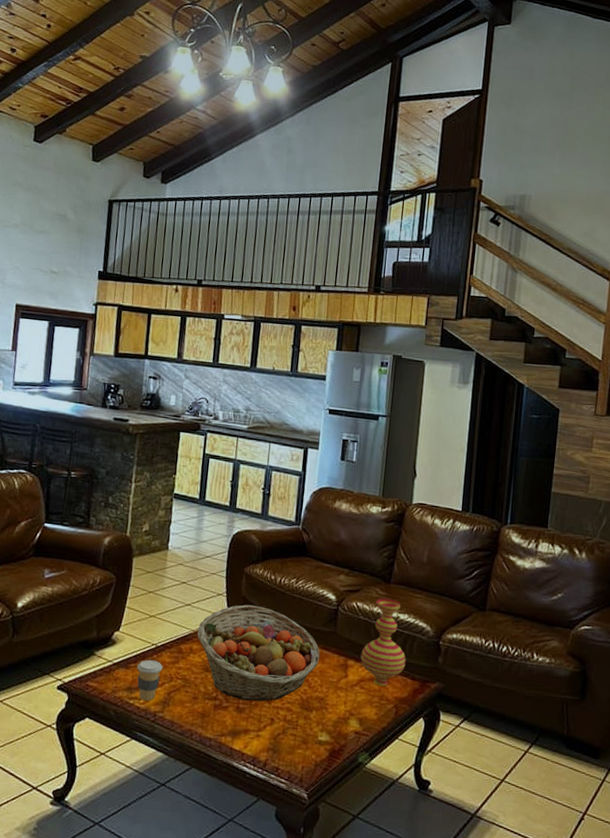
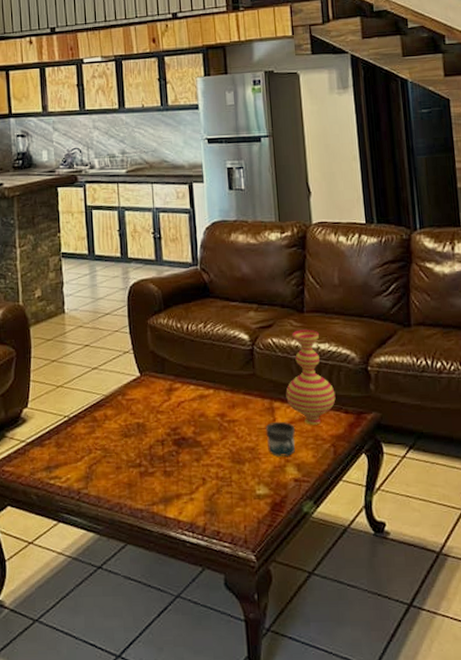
coffee cup: present [137,659,162,701] -> none [53,433,79,479]
fruit basket: present [197,605,320,702] -> none [109,358,243,463]
mug: none [336,677,363,710] -> present [265,421,295,457]

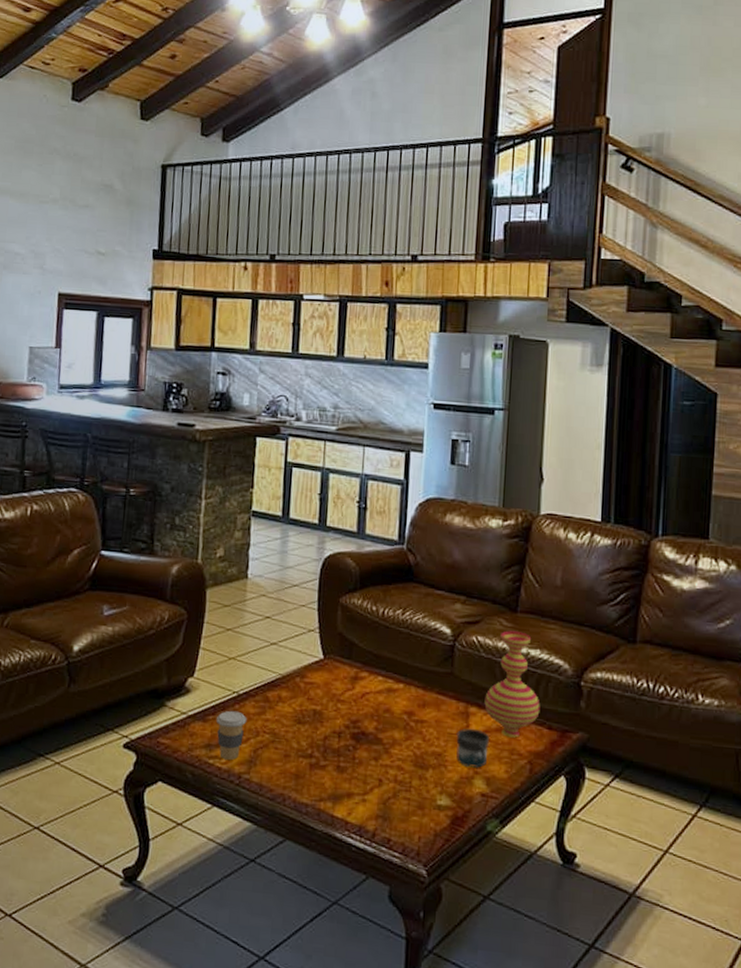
coffee cup: none [53,433,79,479] -> present [217,710,246,761]

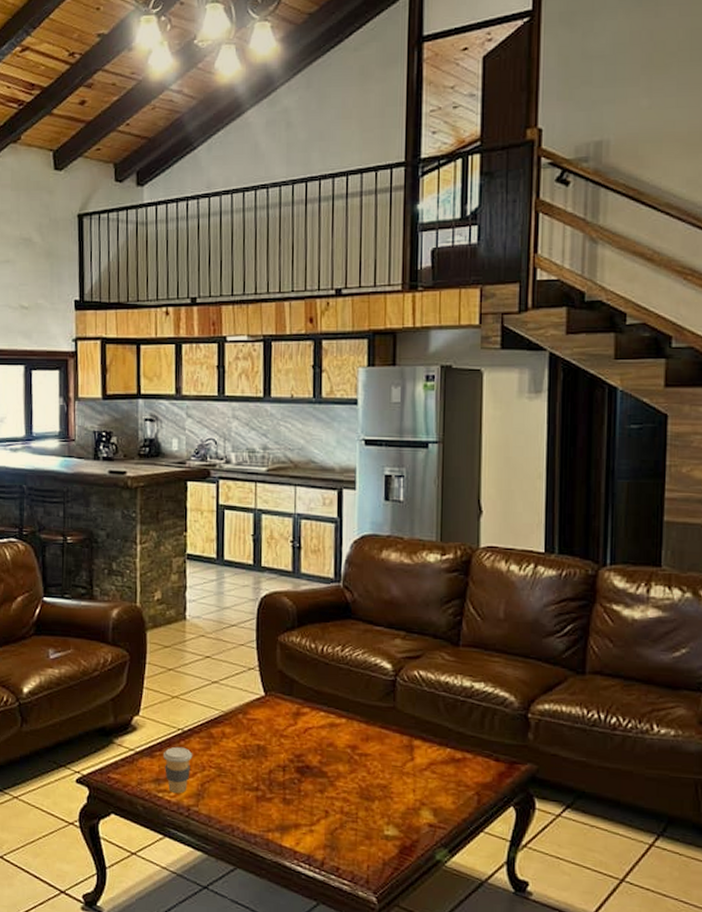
mug: present [456,728,489,768] -> none [401,761,435,799]
vase: present [484,630,540,738] -> none [428,664,486,770]

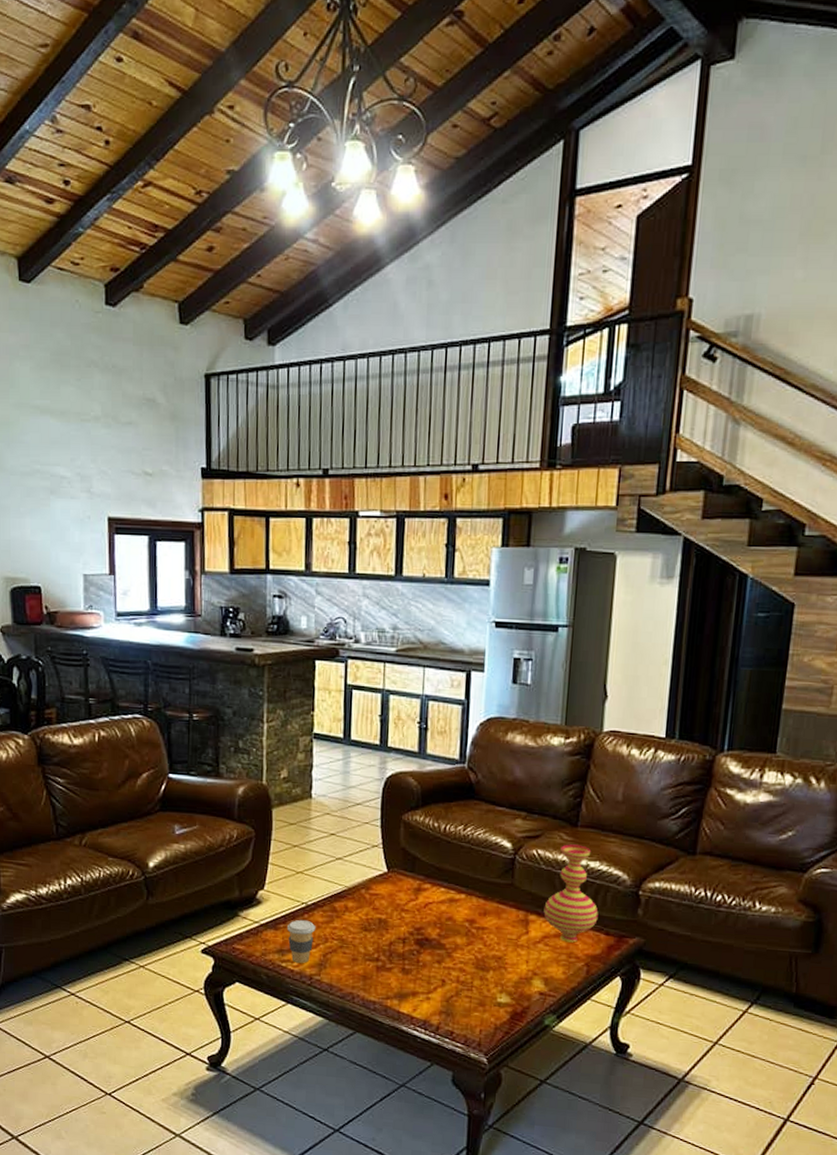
vase: none [428,664,486,770] -> present [543,844,599,943]

